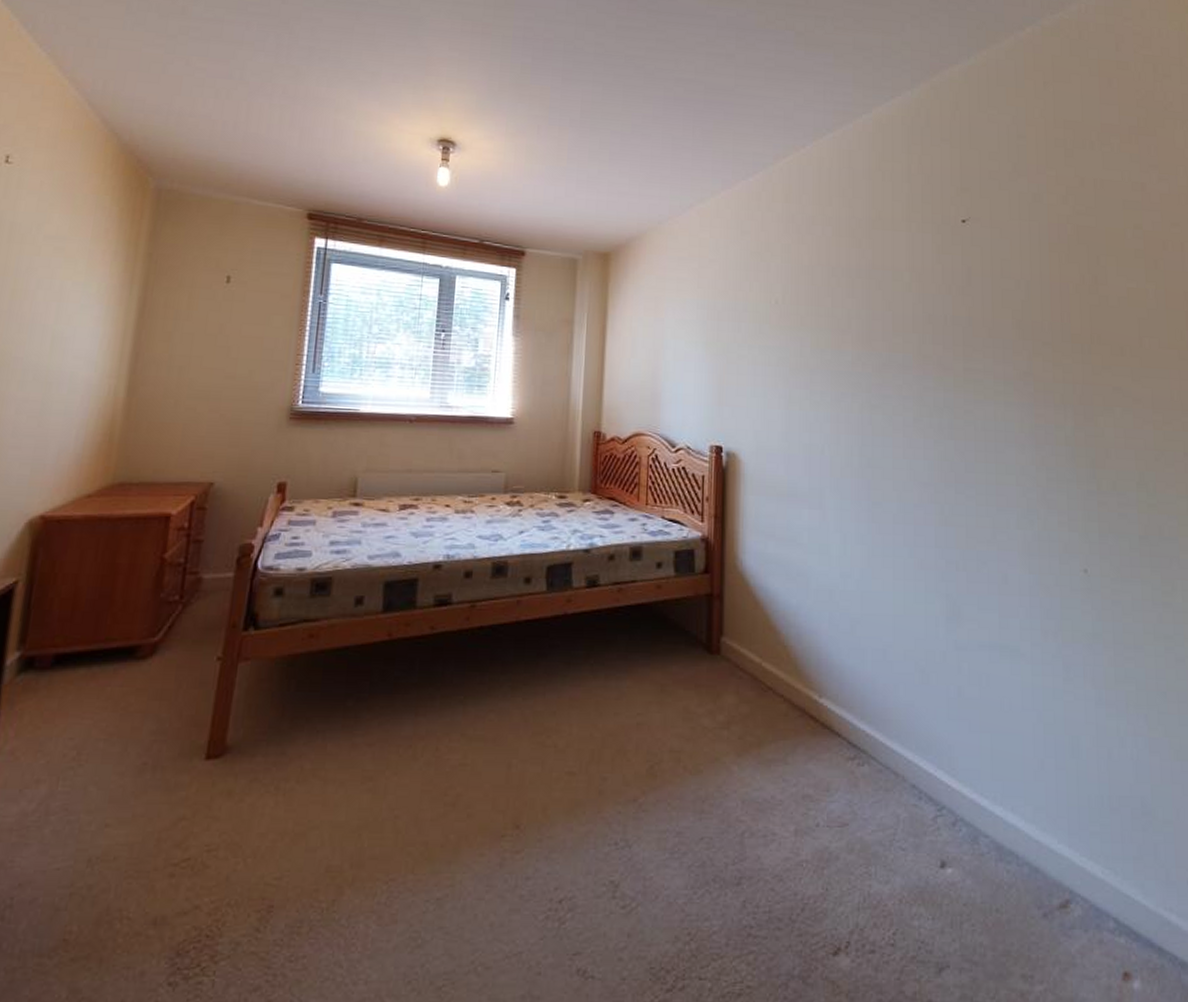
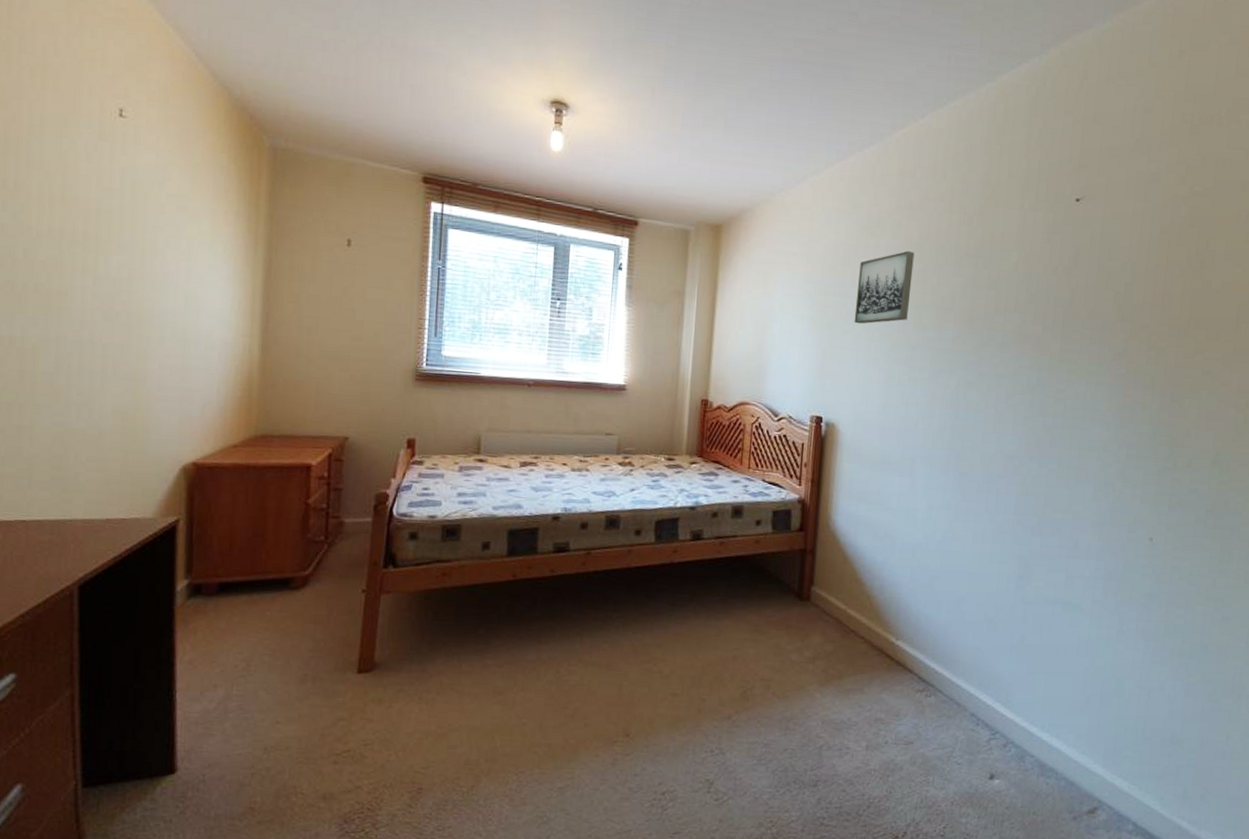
wall art: none [749,273,806,349] -> present [854,250,915,324]

